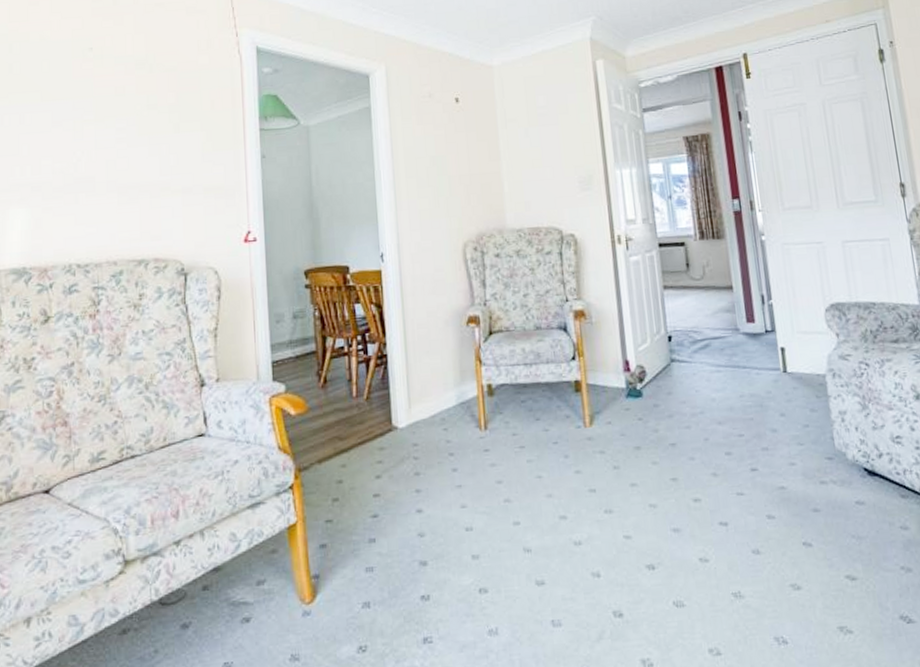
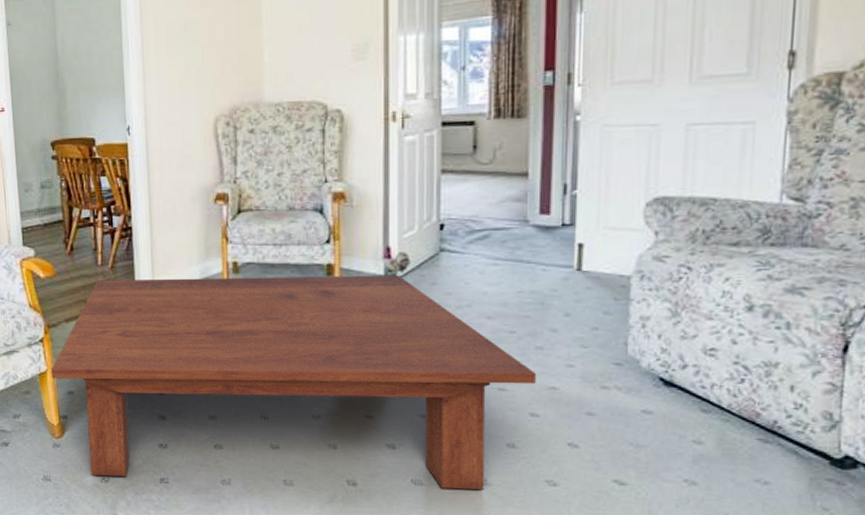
coffee table: none [301,387,767,646] -> present [51,274,536,491]

